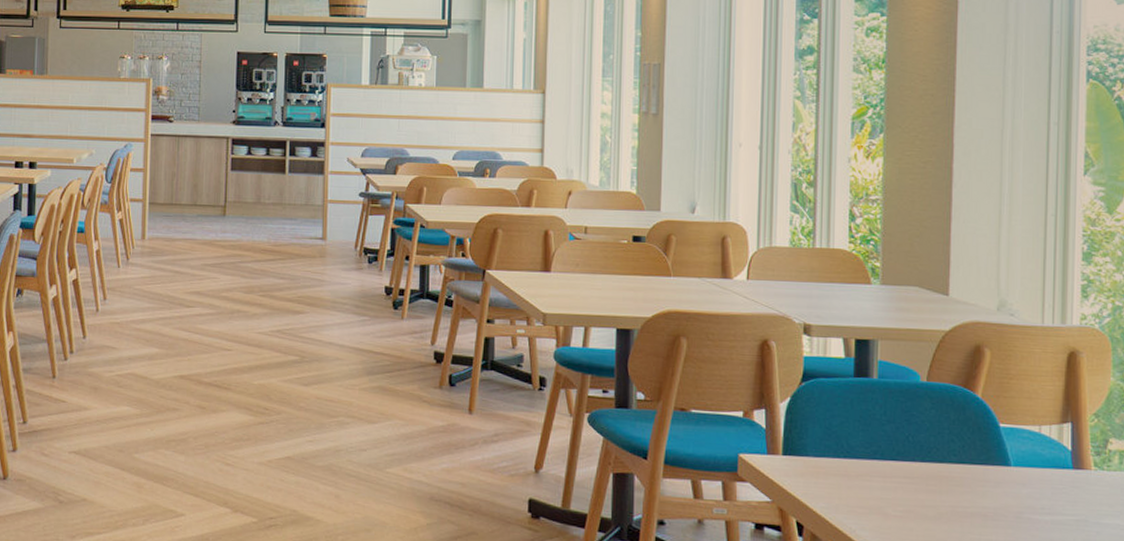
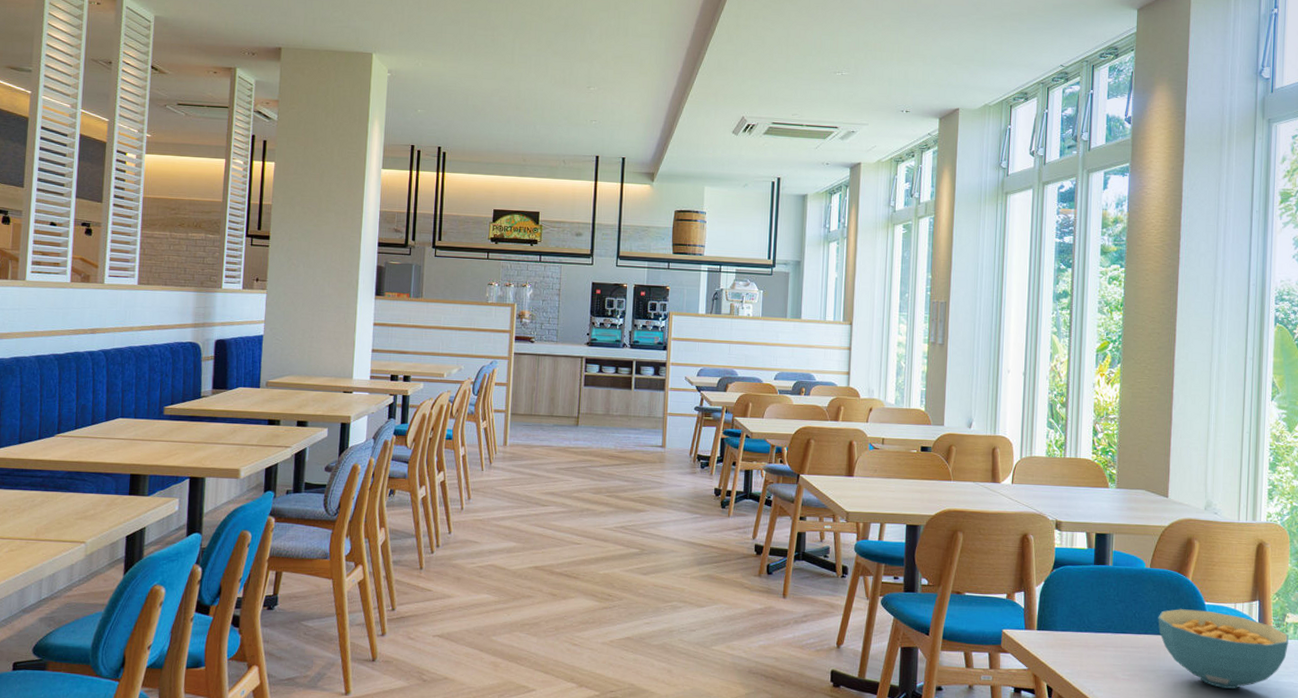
cereal bowl: none [938,431,1112,531] -> present [1158,609,1289,689]

